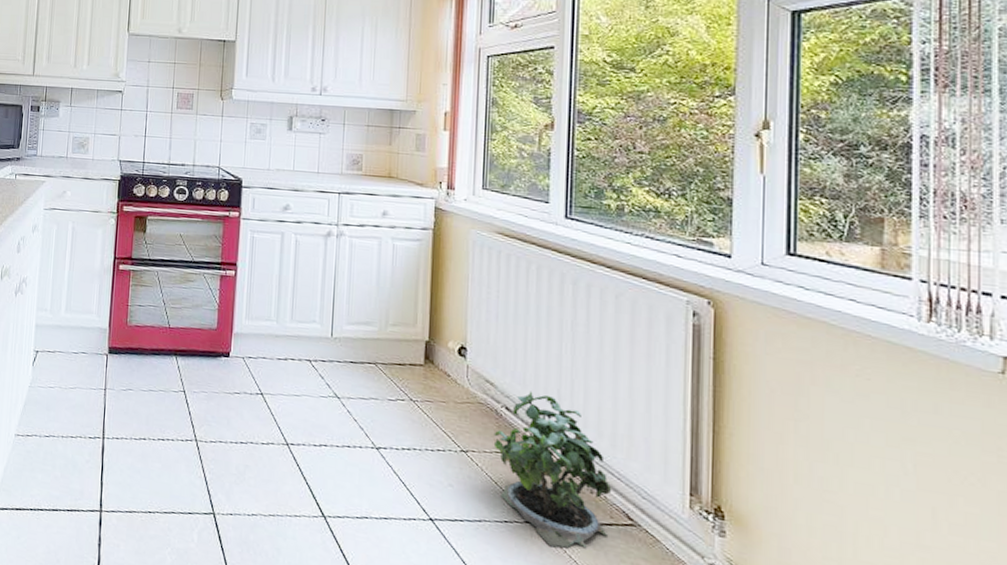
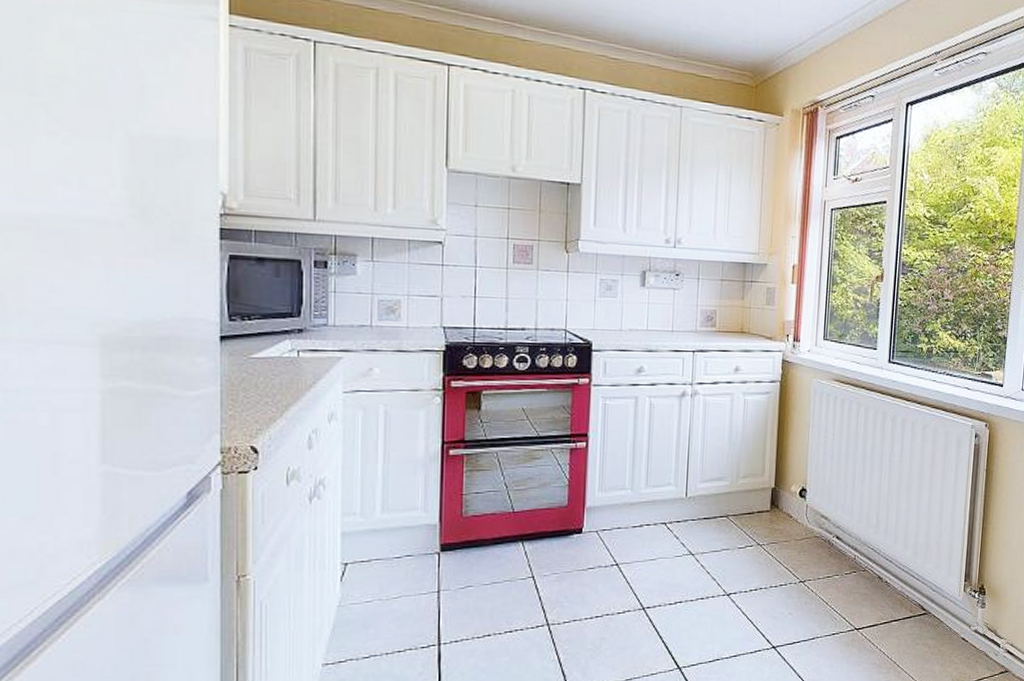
potted plant: present [493,391,612,548] -> none [826,519,913,646]

